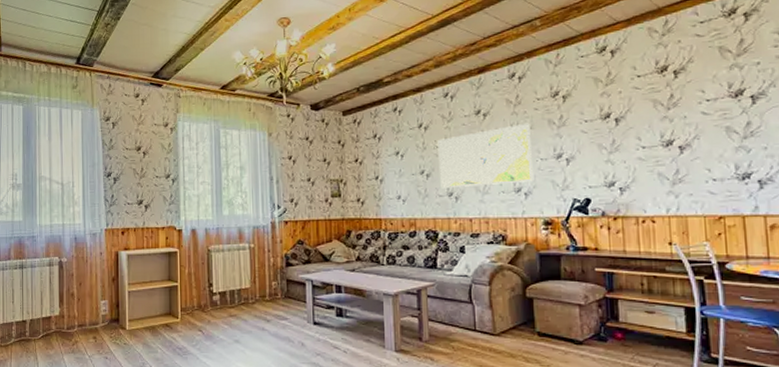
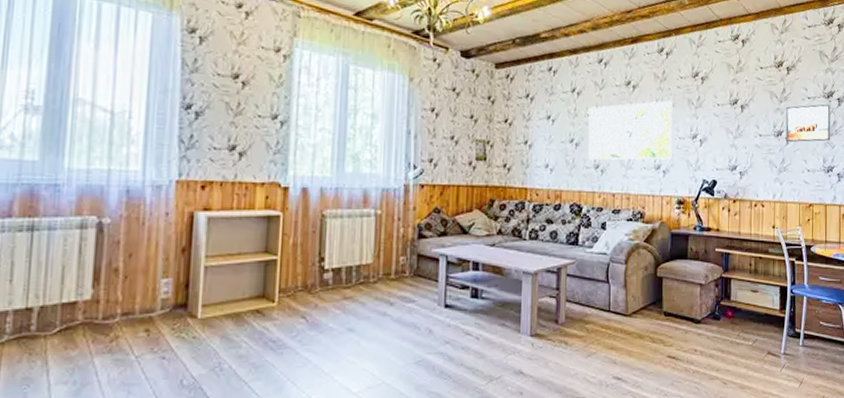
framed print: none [676,104,745,152] -> present [786,104,831,143]

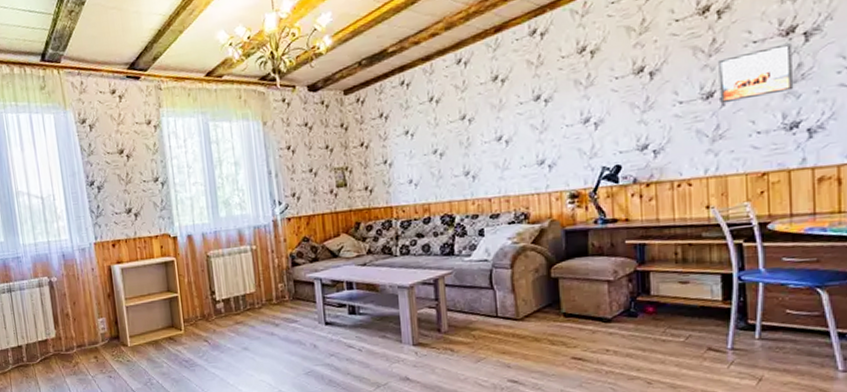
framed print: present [587,100,673,161] -> none [451,85,559,168]

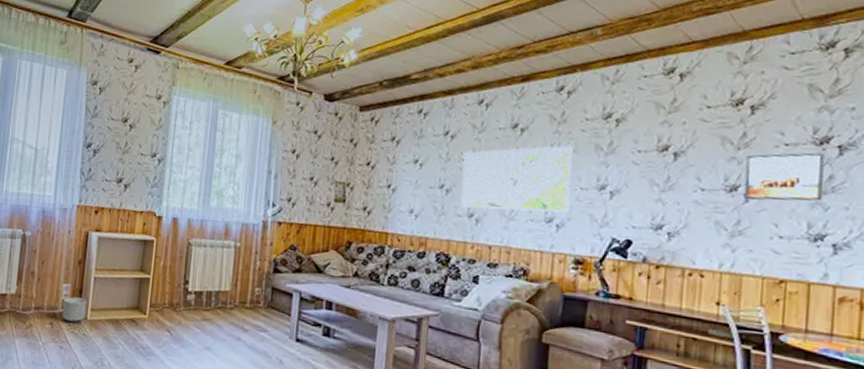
planter: none [102,328,126,353] -> present [62,297,87,323]
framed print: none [451,85,559,168] -> present [460,144,574,213]

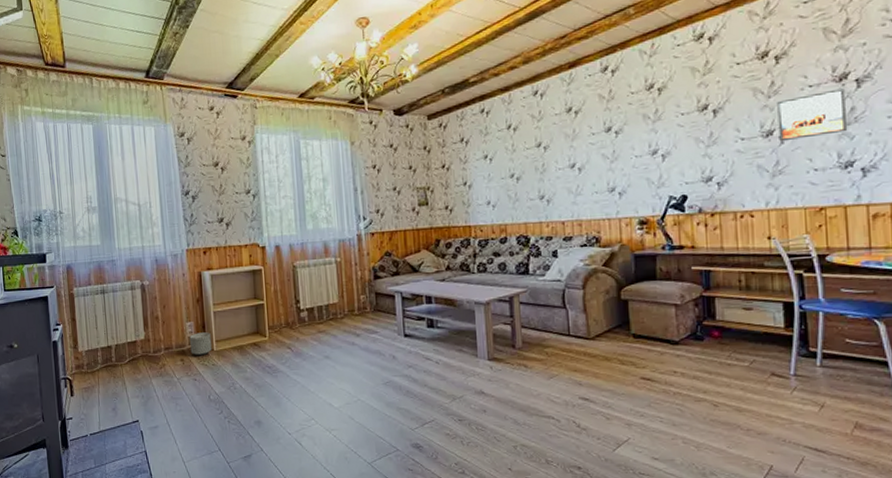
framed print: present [460,144,574,213] -> none [527,118,629,192]

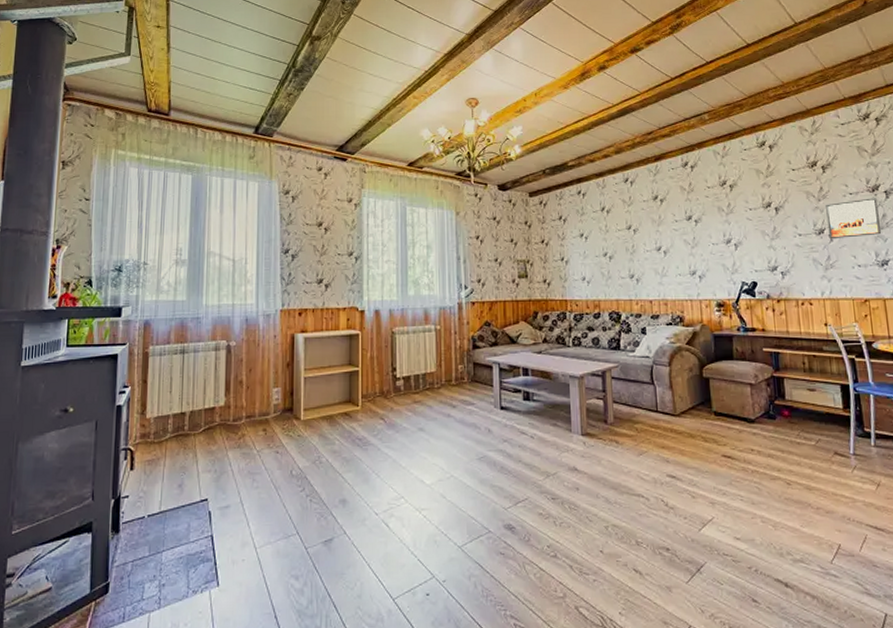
planter: present [189,332,212,356] -> none [275,400,299,426]

